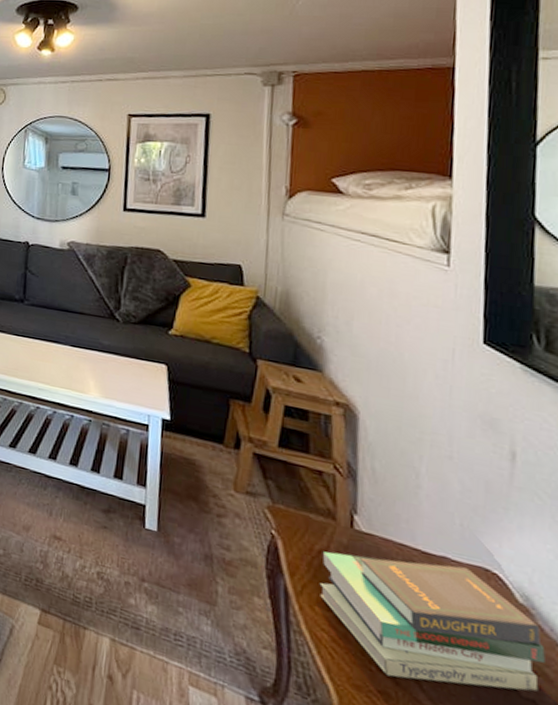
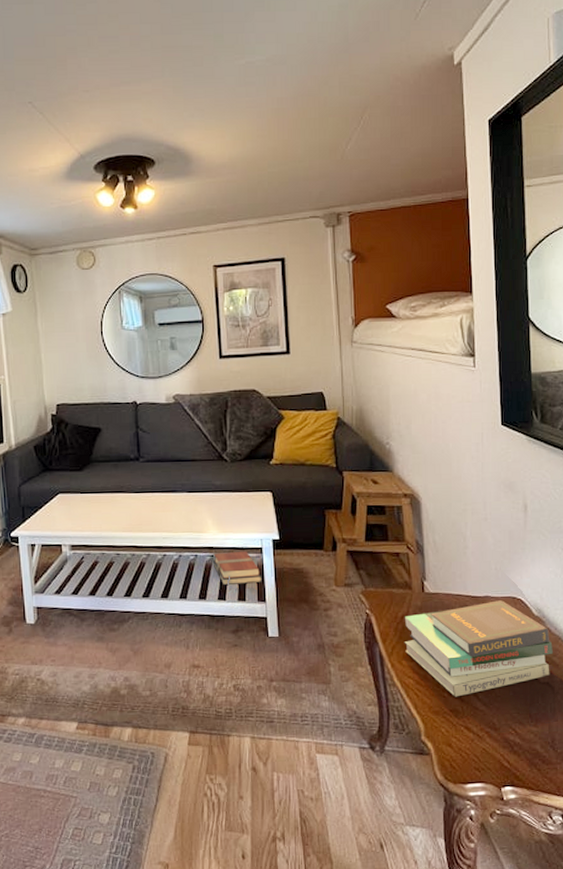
books: none [89,418,145,464] -> present [212,551,263,586]

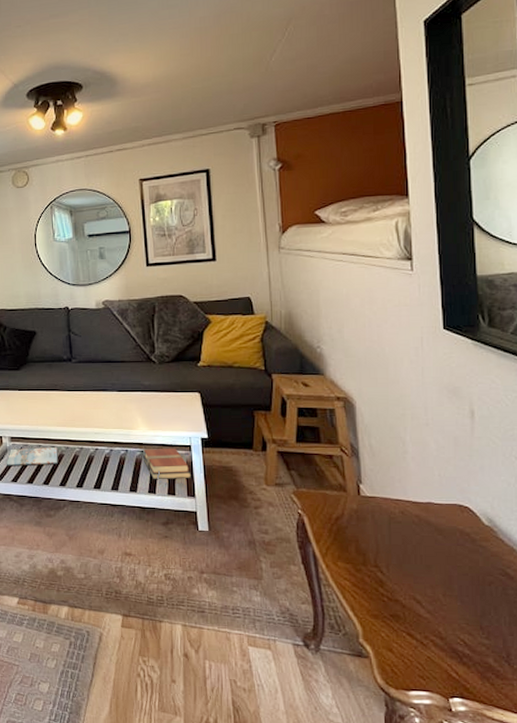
magazine: none [66,555,123,578] -> present [7,447,58,466]
books: present [404,600,553,697] -> none [339,507,506,603]

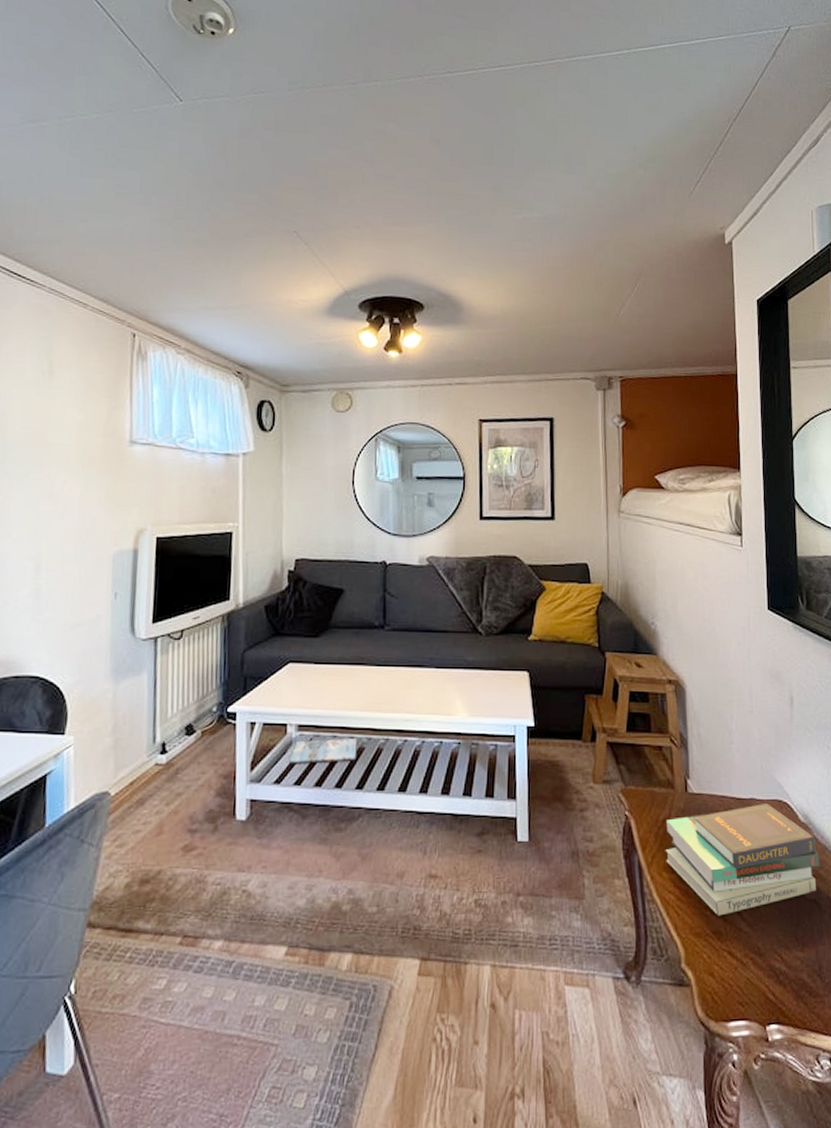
books: present [142,448,192,480] -> none [459,738,514,779]
books: none [339,507,506,603] -> present [665,804,819,916]

